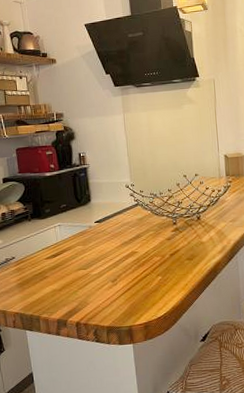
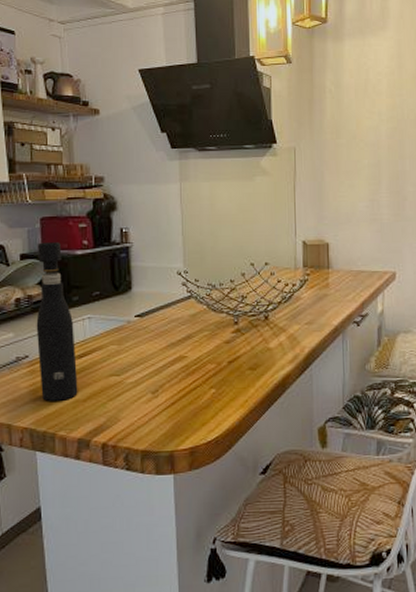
pepper grinder: none [15,167,55,292] -> present [36,242,78,401]

